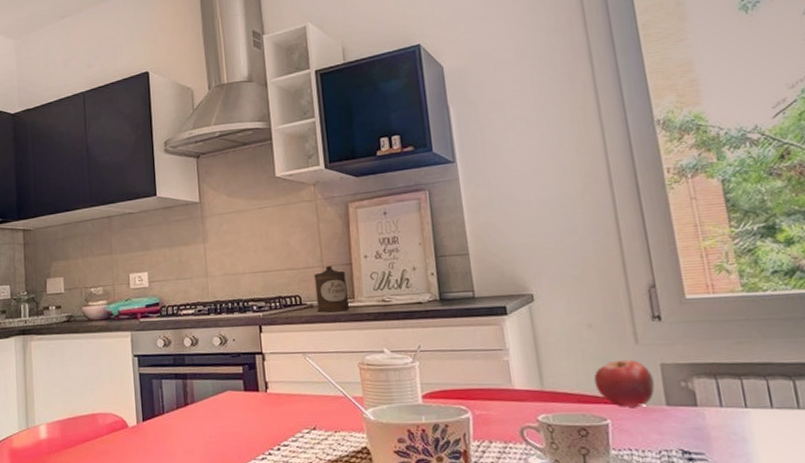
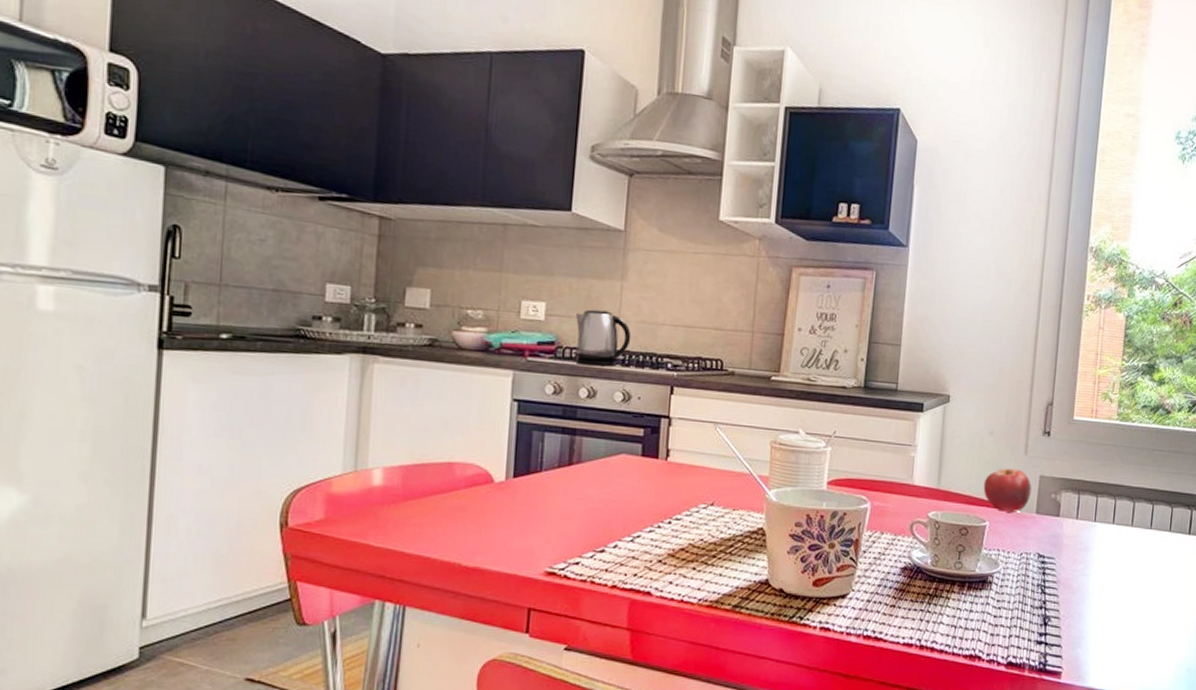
kettle: none [172,269,219,320] -> present [574,308,631,368]
canister: present [314,266,349,313] -> none [738,332,775,385]

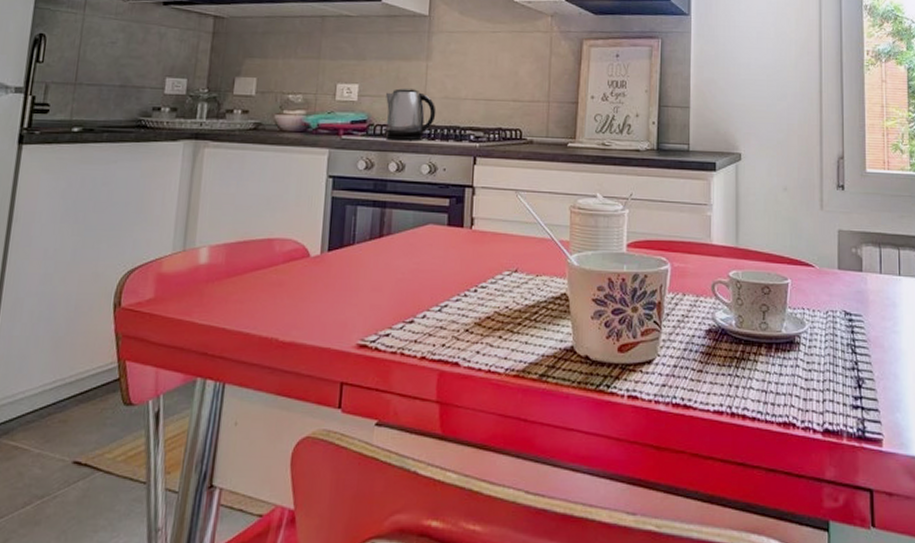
fruit: present [983,468,1032,512] -> none [782,223,831,269]

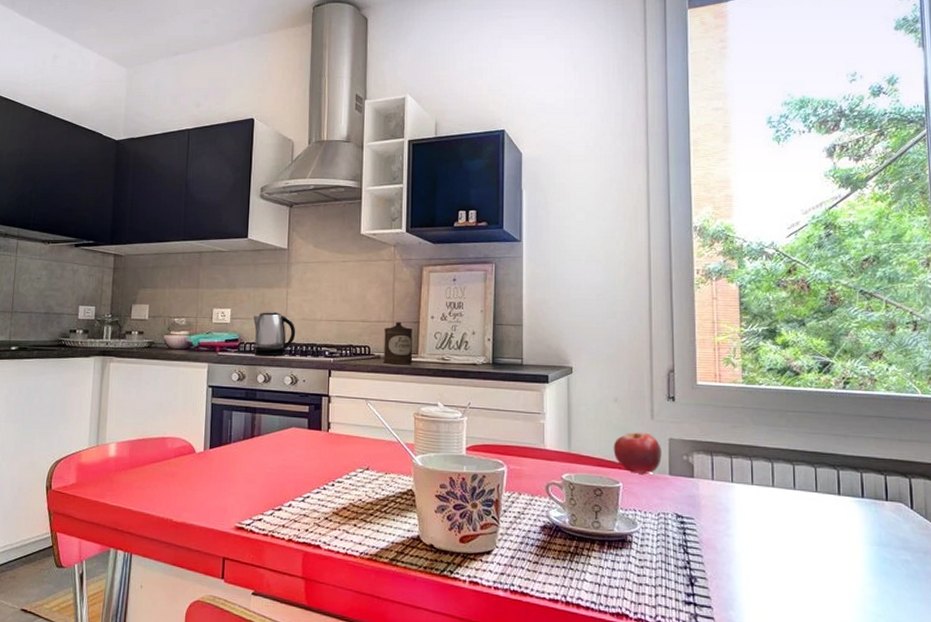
canister: none [537,102,570,151] -> present [383,322,412,365]
fruit: none [782,223,831,269] -> present [613,432,662,474]

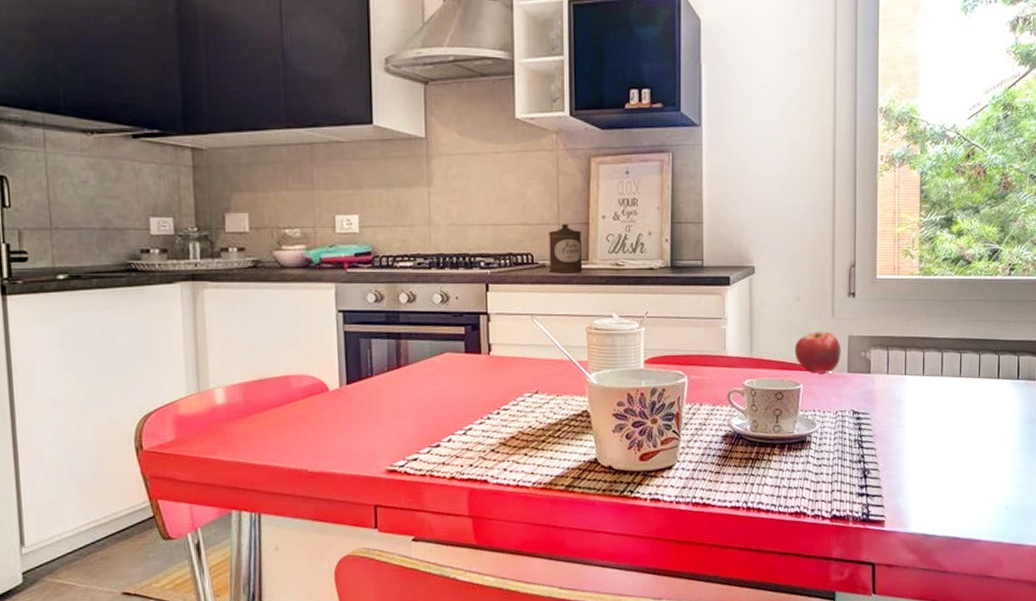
kettle: present [253,311,296,358] -> none [389,216,443,273]

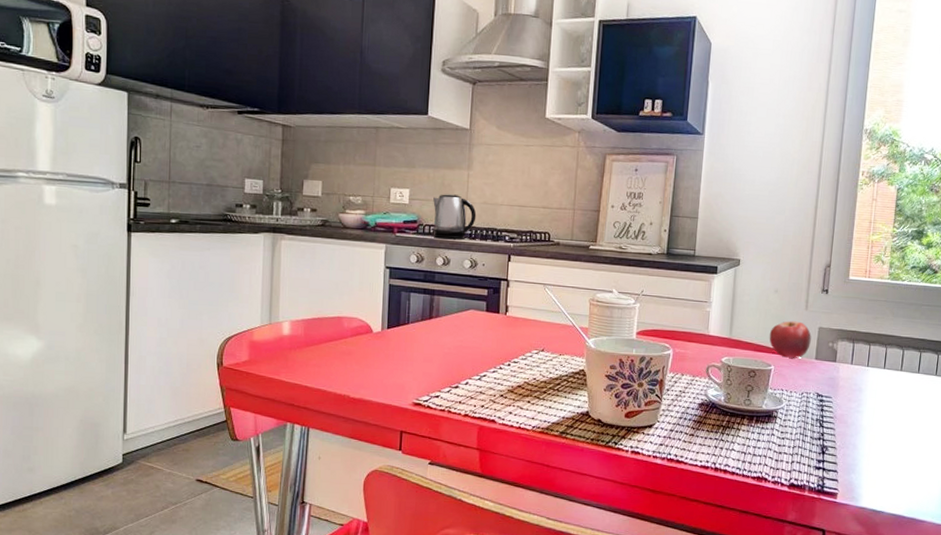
kettle: none [389,216,443,273] -> present [432,193,477,241]
canister: present [549,224,582,274] -> none [563,210,592,253]

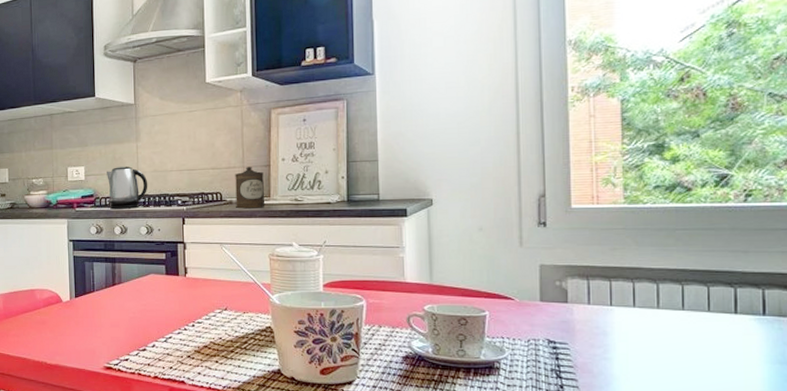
canister: none [563,210,592,253] -> present [235,167,264,209]
fruit: present [769,321,811,358] -> none [478,260,532,301]

